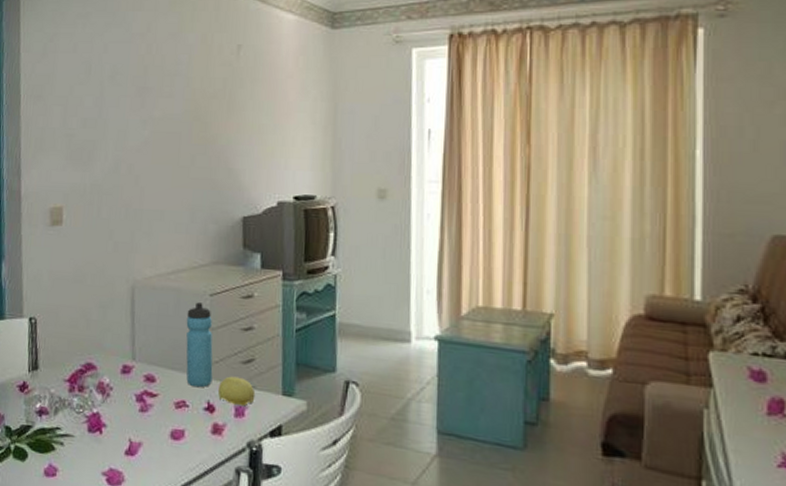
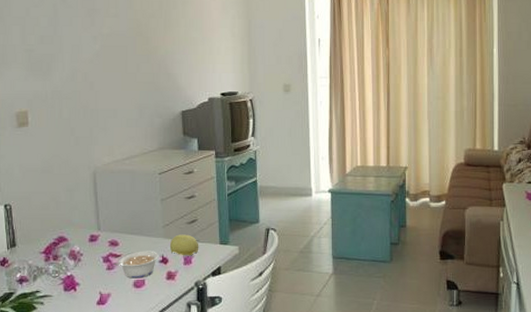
legume: none [147,392,204,428] -> present [113,251,159,279]
water bottle: present [186,302,213,388] -> none [141,180,165,246]

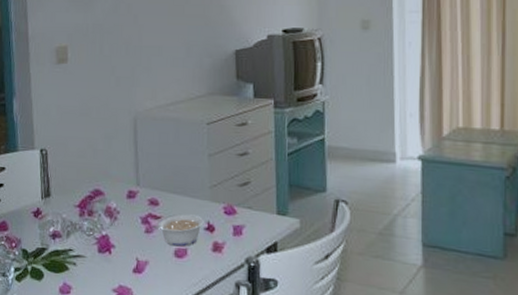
fruit: present [169,234,199,256] -> none [216,198,252,226]

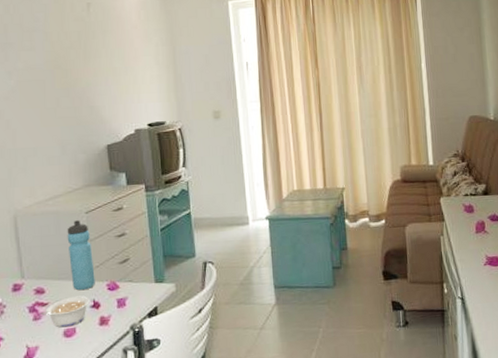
water bottle: none [185,131,212,210] -> present [67,220,95,291]

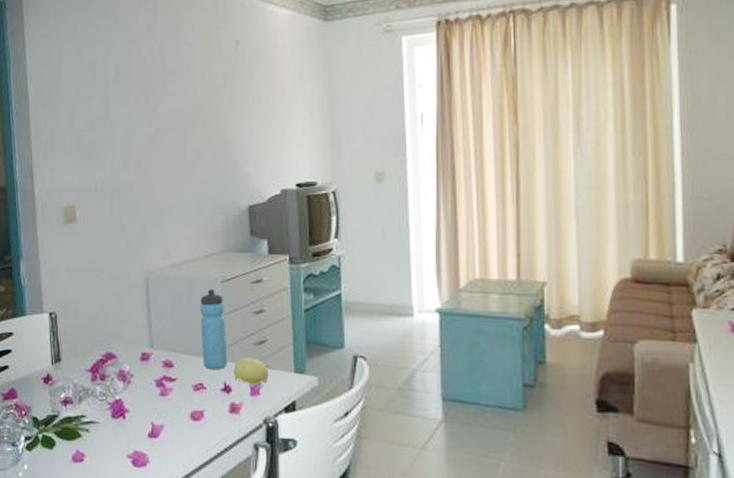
legume: present [40,296,90,328] -> none [167,375,220,409]
fruit: none [100,275,133,298] -> present [233,357,269,385]

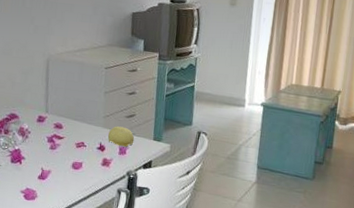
water bottle: present [200,289,228,370] -> none [85,73,106,134]

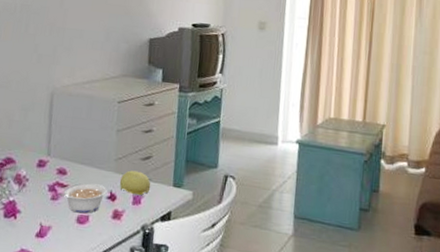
legume: none [56,136,97,161] -> present [58,184,107,214]

